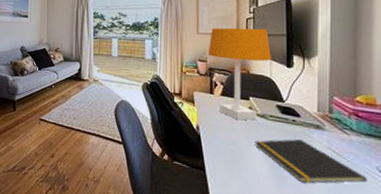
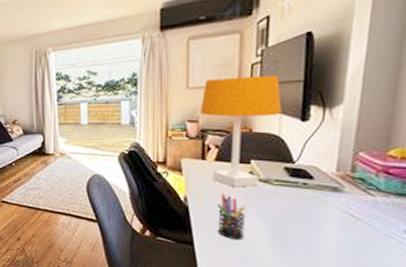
pen holder: none [224,124,248,169] -> present [217,193,246,240]
notepad: present [255,139,367,184] -> none [254,205,391,253]

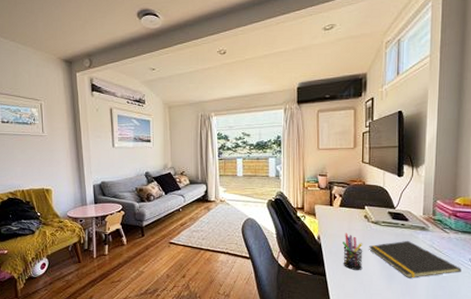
desk lamp: present [199,75,282,188] -> none [327,142,385,228]
notepad: none [254,205,391,253] -> present [369,241,461,278]

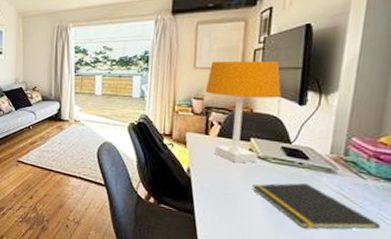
desk lamp: none [327,142,385,228] -> present [205,60,281,163]
pen holder: present [342,233,363,271] -> none [217,167,245,213]

